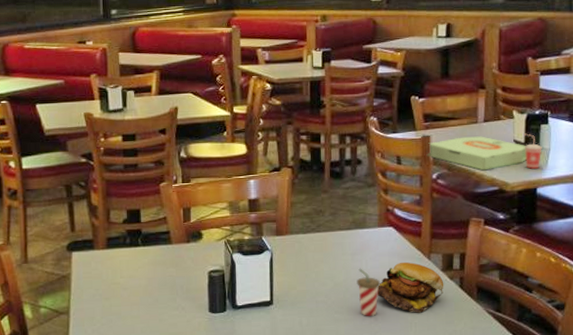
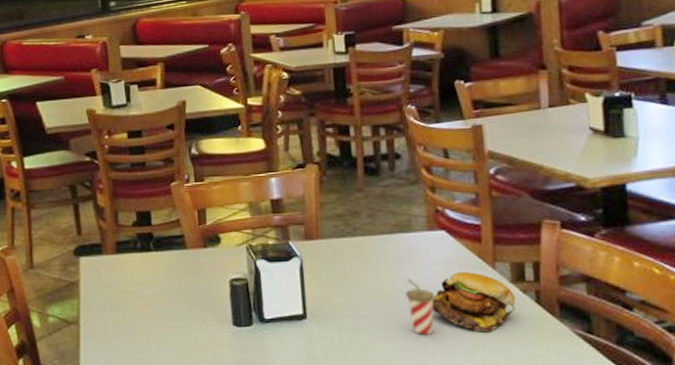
pizza box: present [426,136,527,171] -> none [479,124,609,164]
beverage cup: present [522,133,542,169] -> none [600,119,628,161]

